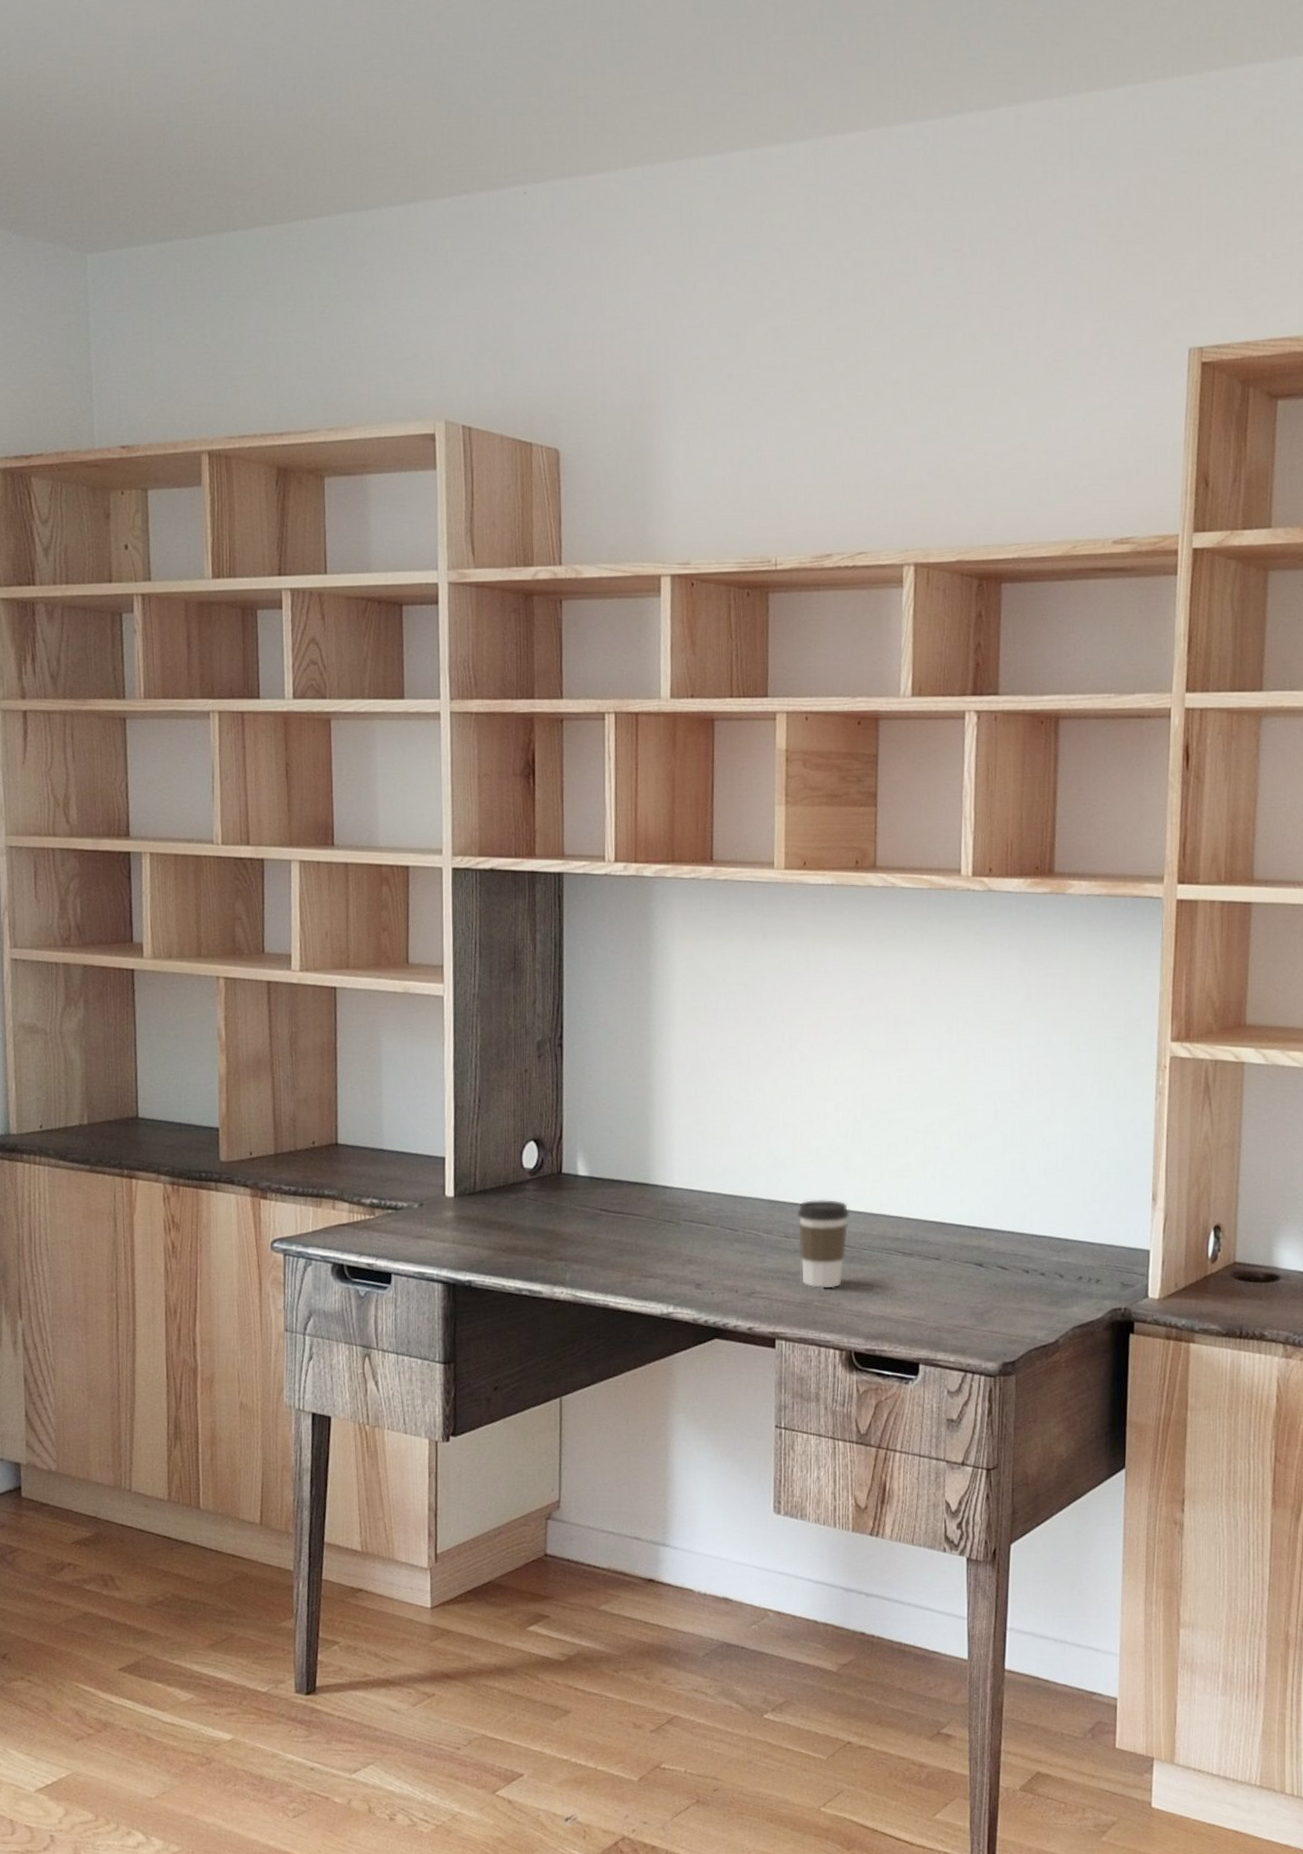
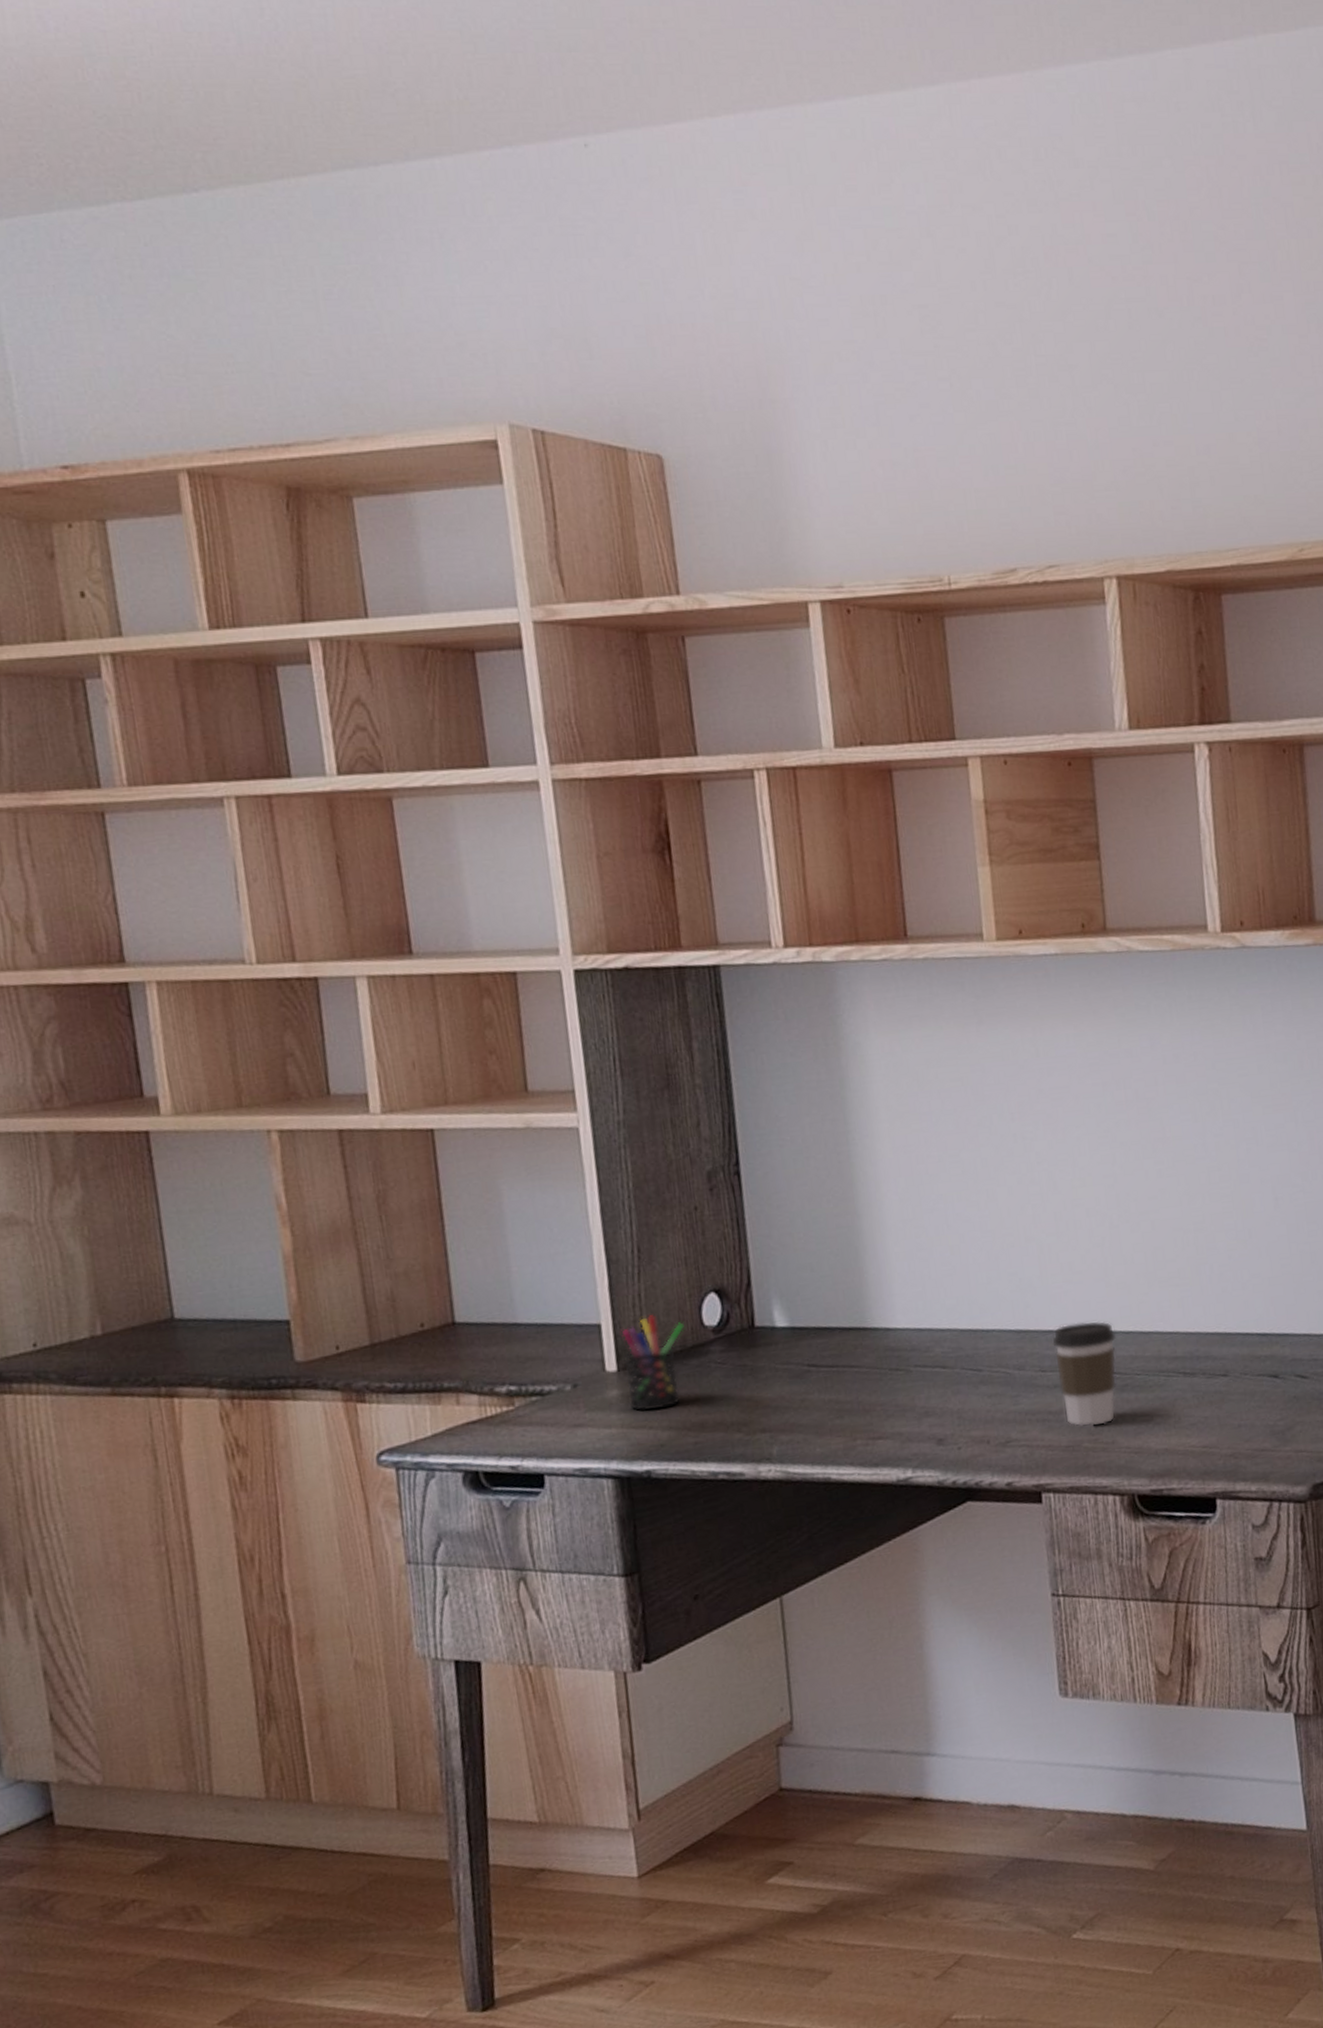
pen holder: none [459,1154,508,1232] -> present [622,1315,685,1411]

